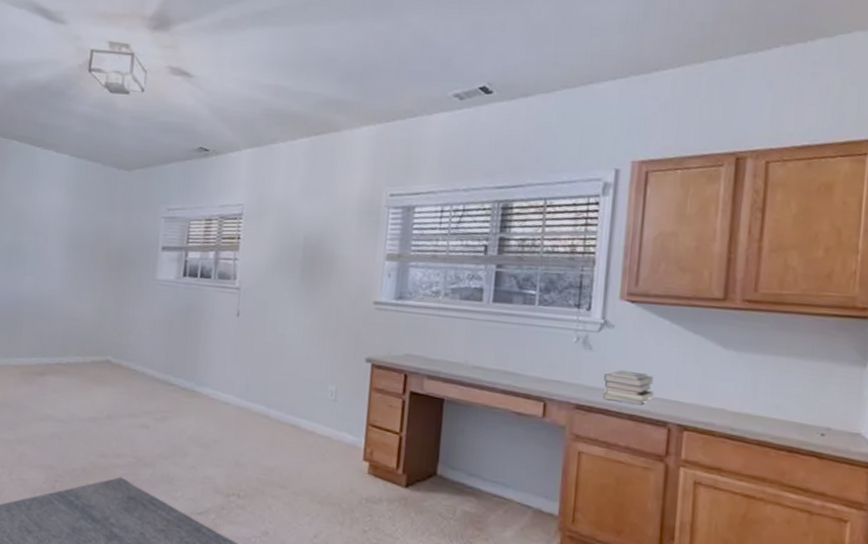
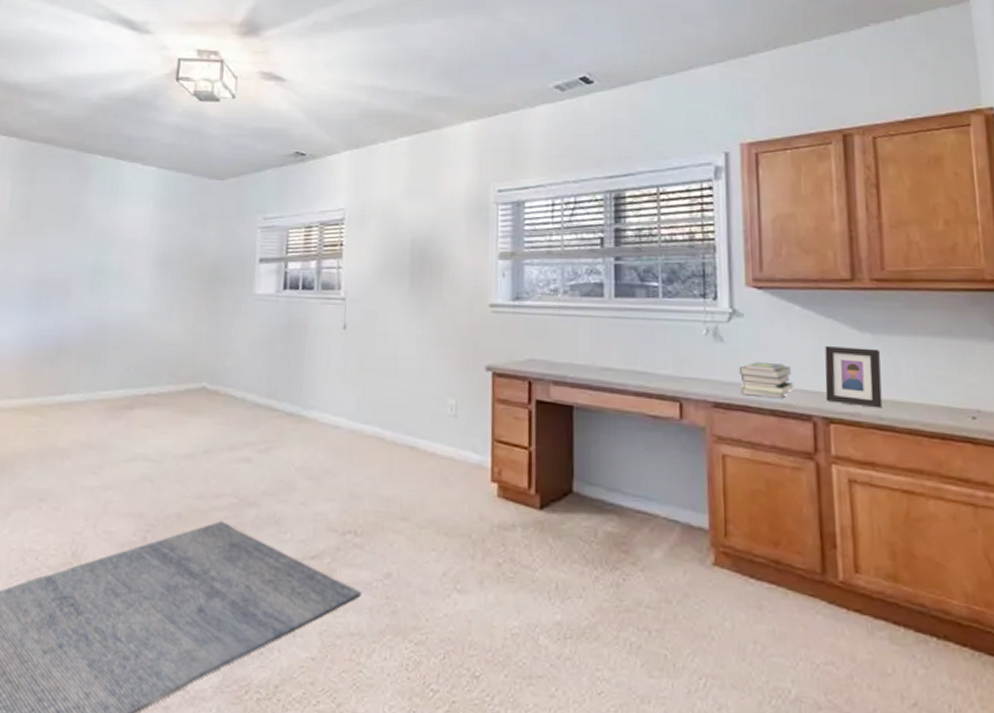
picture frame: none [683,360,742,420] -> present [825,346,883,408]

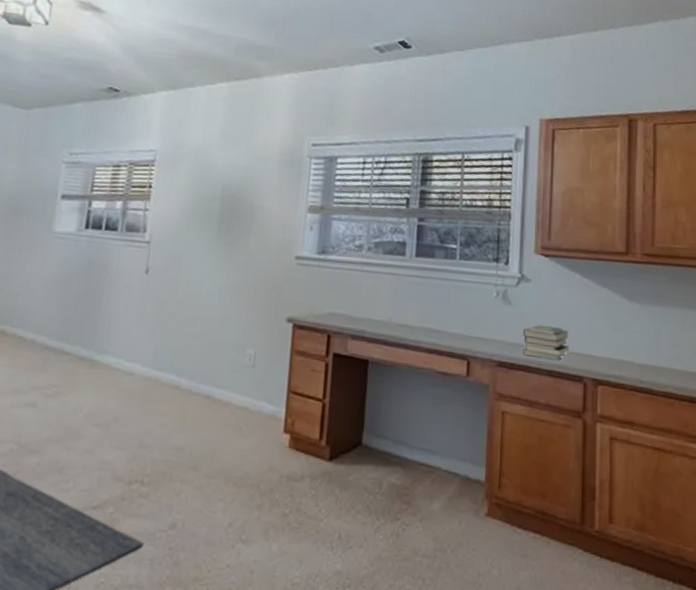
picture frame: present [825,346,883,408] -> none [596,313,646,373]

